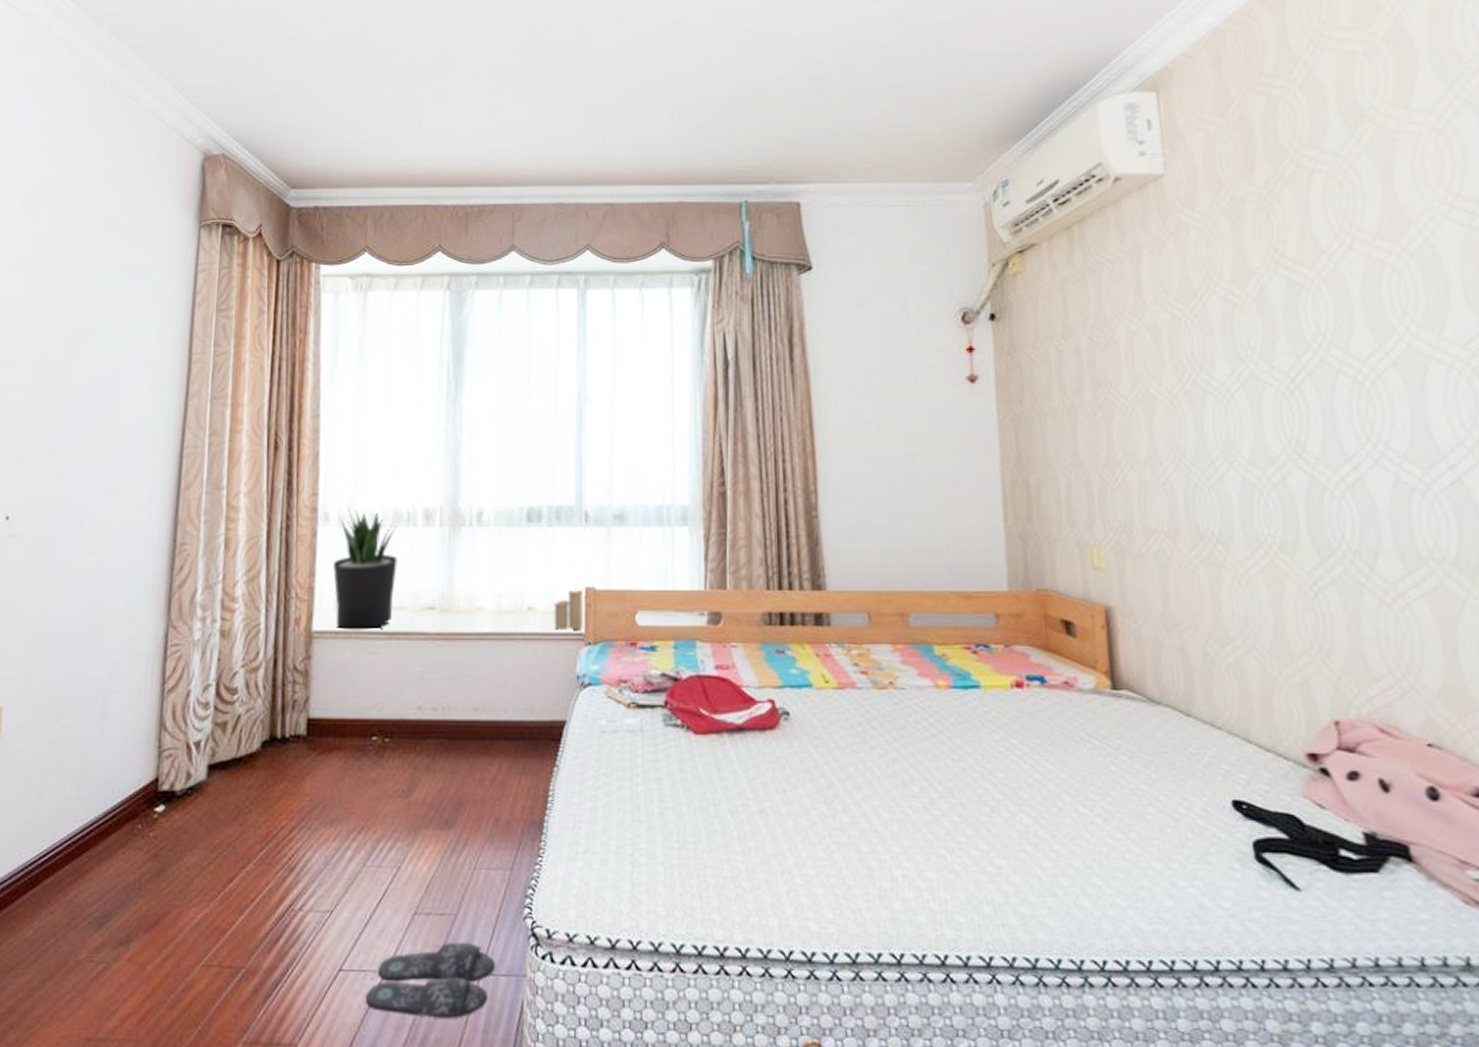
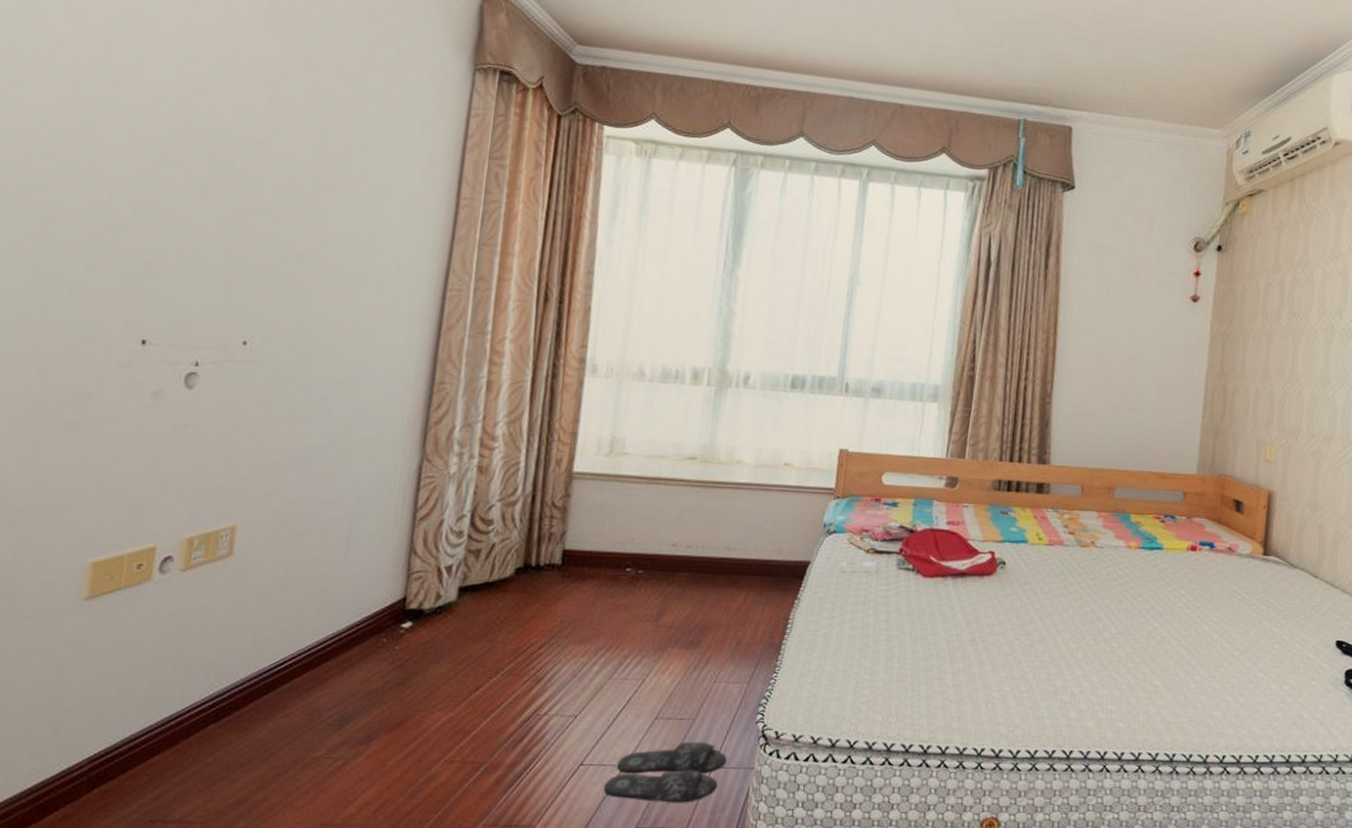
planter: present [332,506,398,631] -> none [597,360,664,475]
candle: present [554,585,583,631] -> none [807,446,837,486]

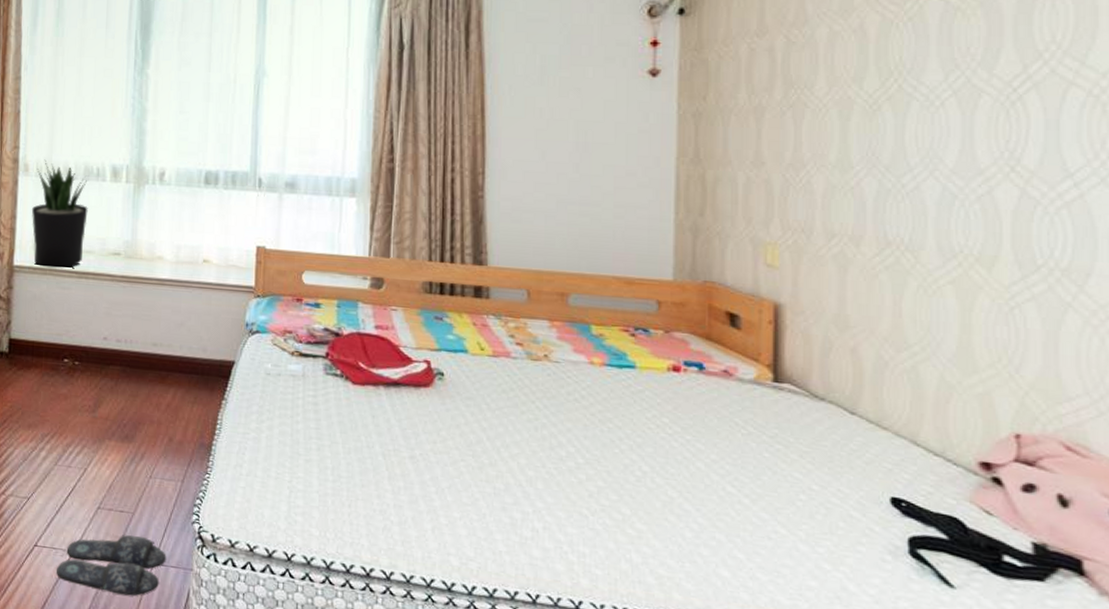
planter: none [597,360,664,475] -> present [31,159,88,269]

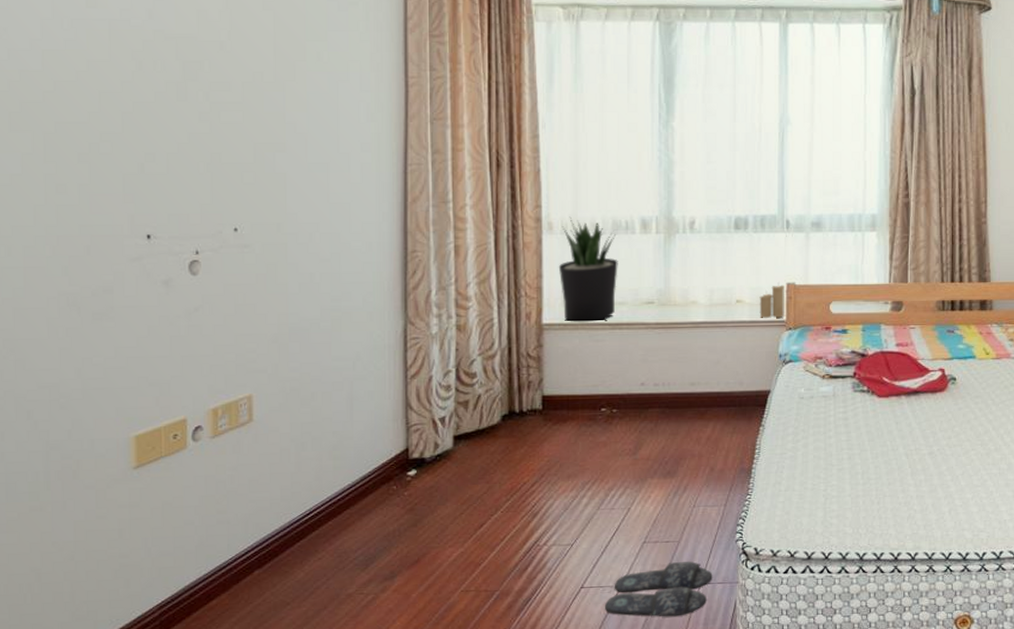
candle: none [226,243,254,284] -> present [759,281,785,319]

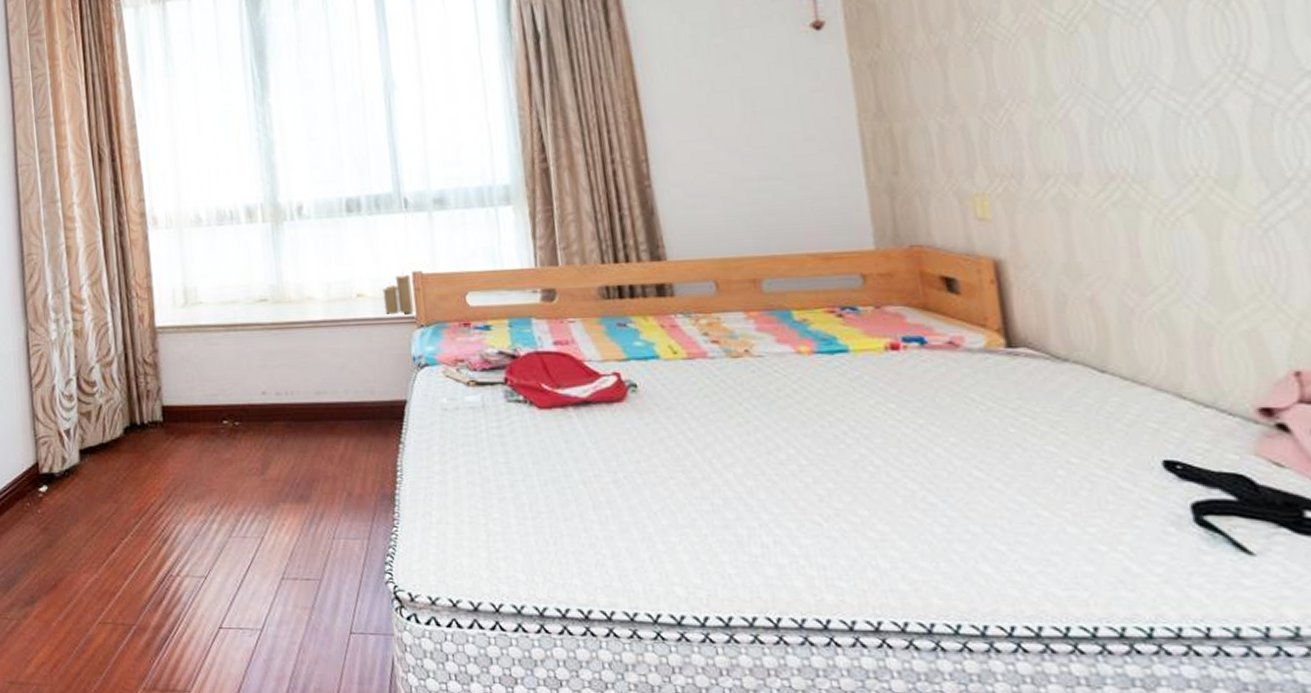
planter: present [558,216,618,323] -> none [166,209,228,325]
slippers: present [605,561,713,617] -> none [247,605,363,671]

